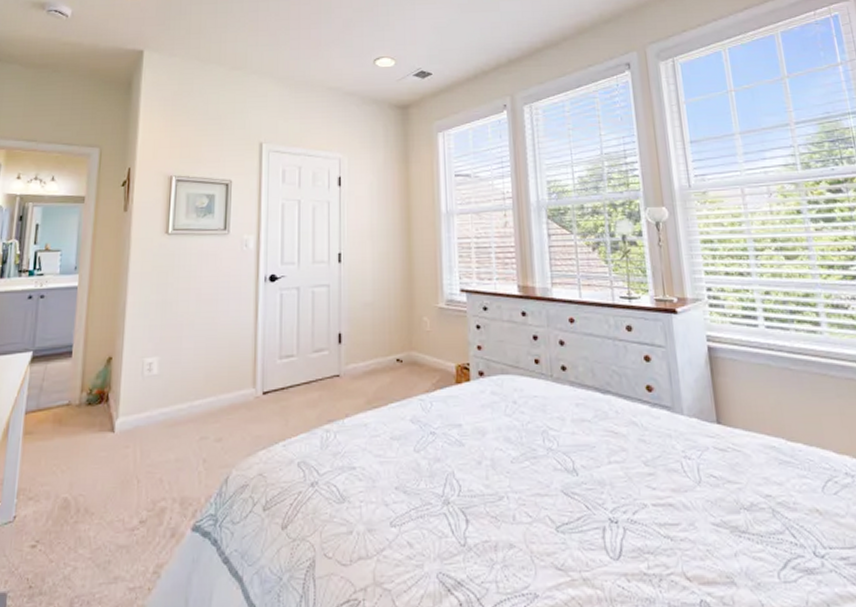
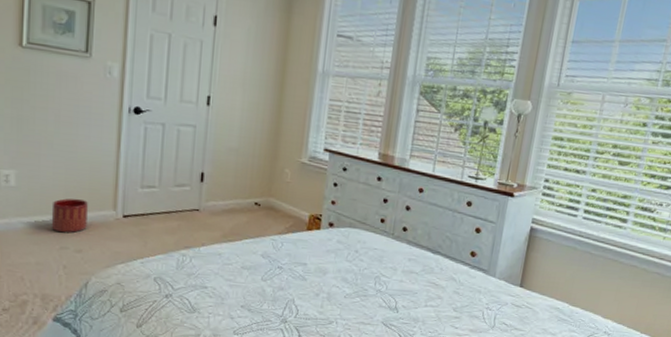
planter: none [191,379,229,421] -> present [51,198,89,233]

